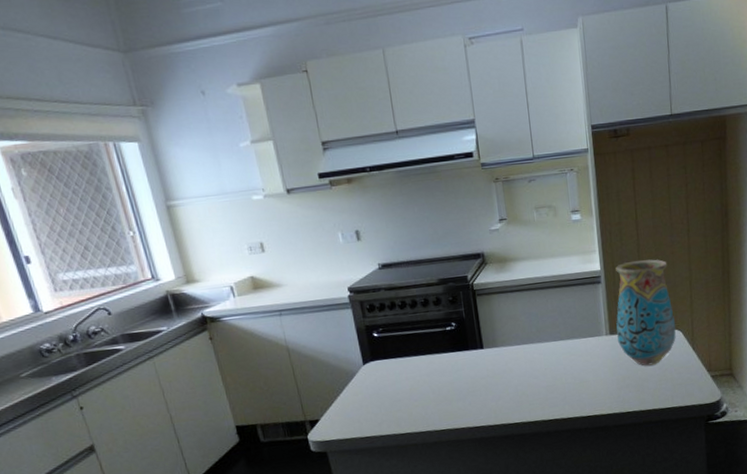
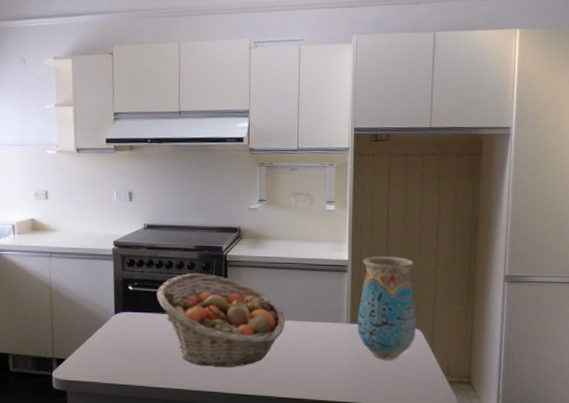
fruit basket: none [404,307,544,403] -> present [156,273,286,367]

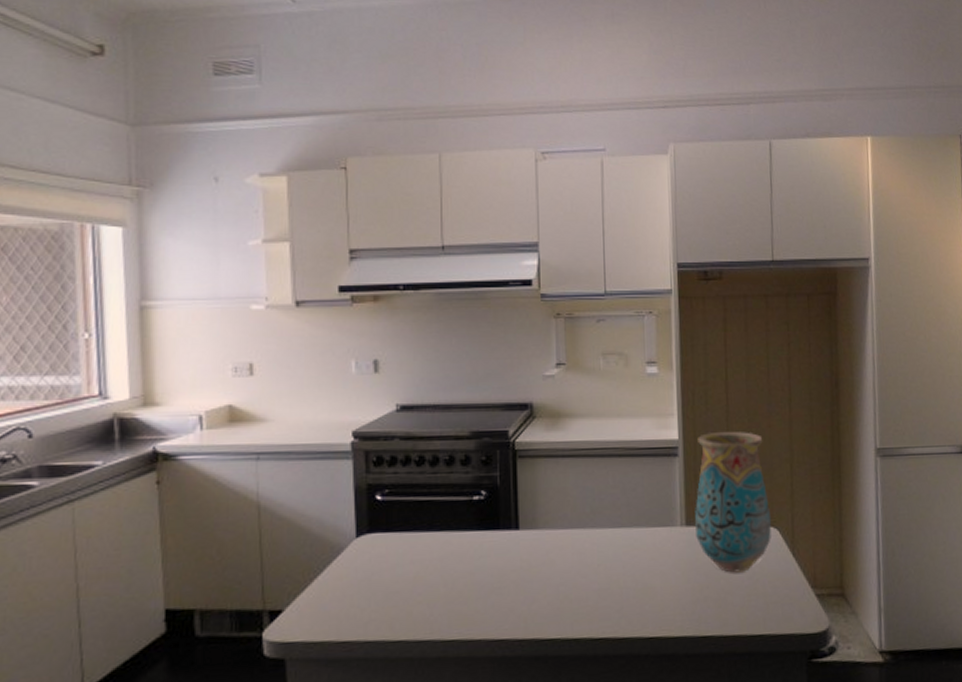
fruit basket: present [156,273,286,367] -> none [416,470,599,604]

